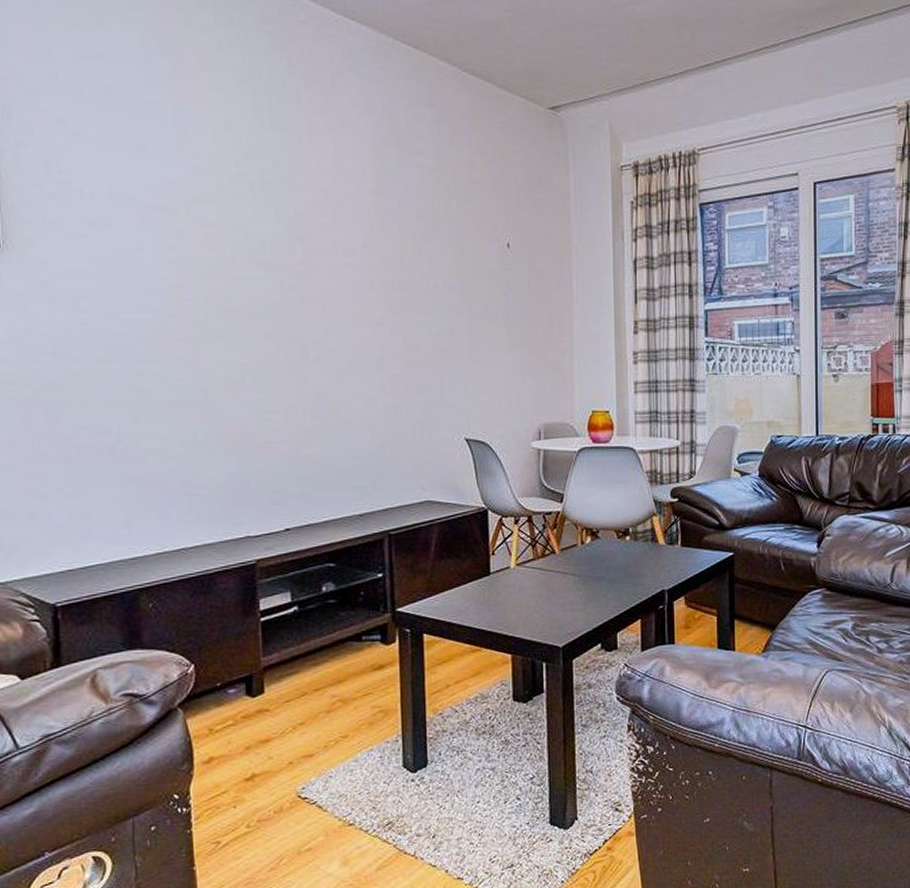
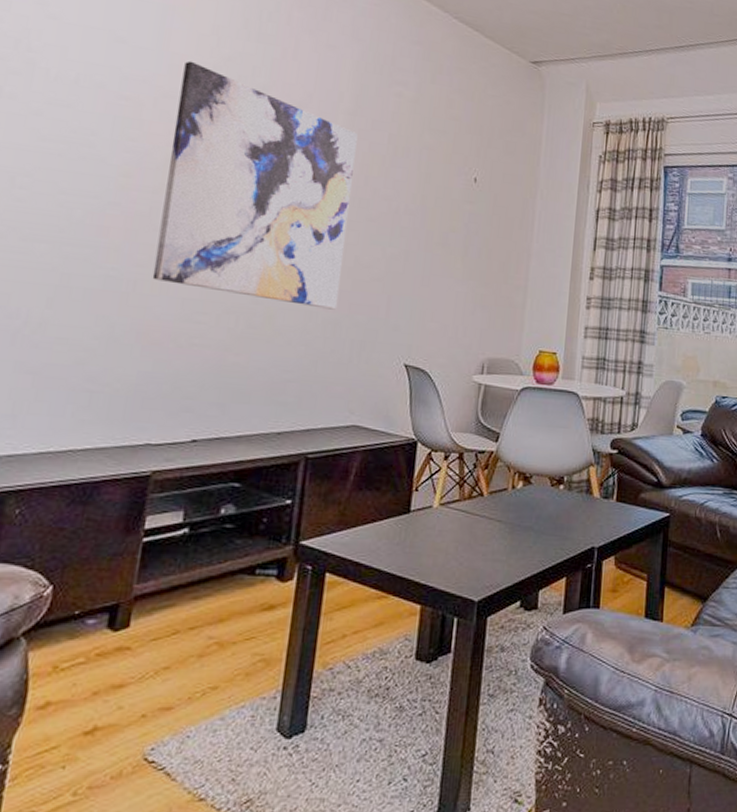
wall art: none [207,160,394,394] -> present [152,60,358,310]

